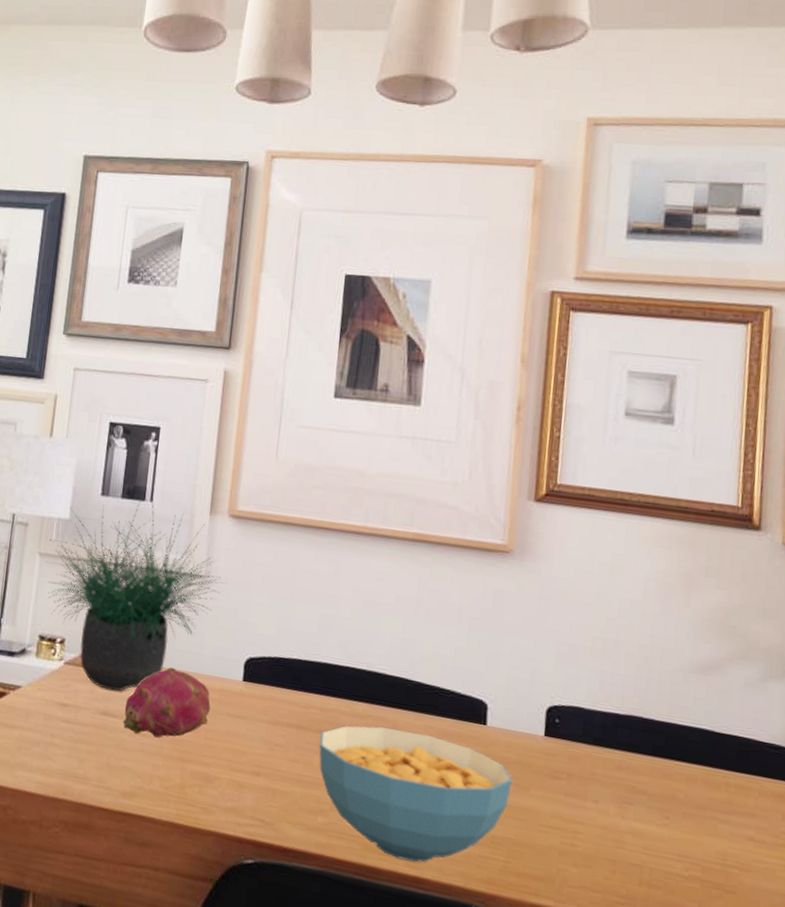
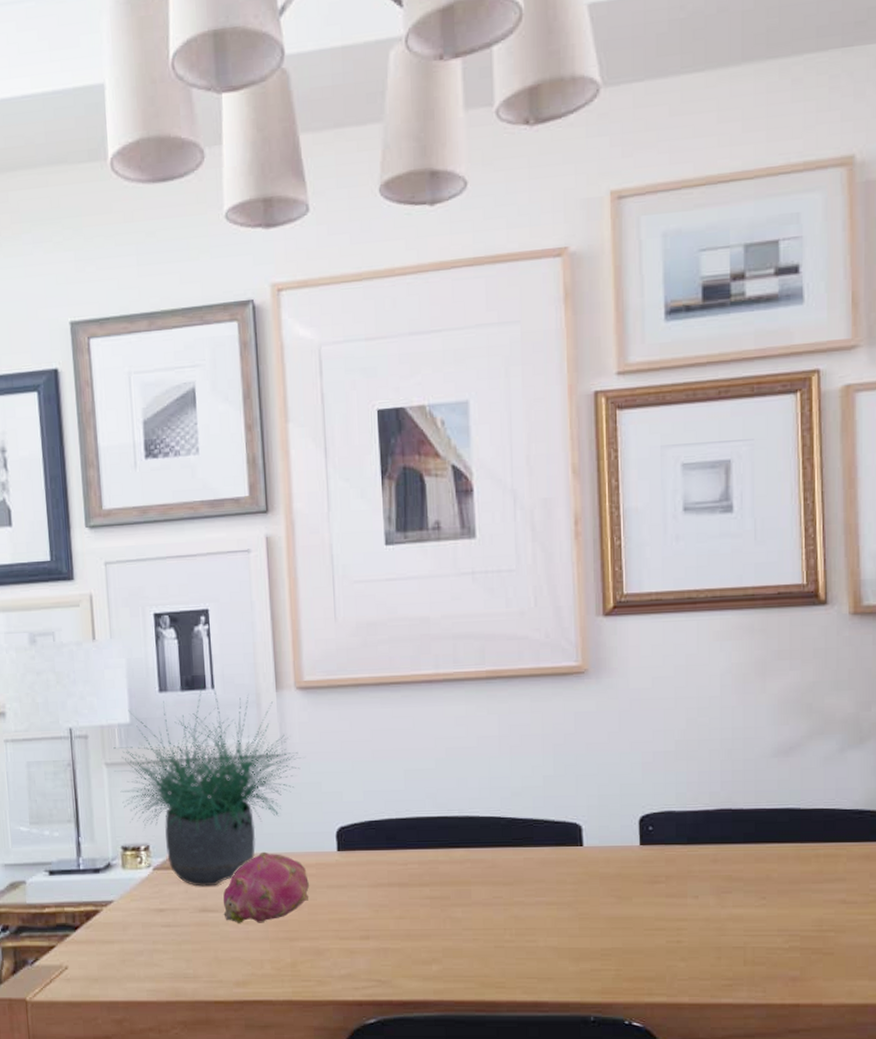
cereal bowl: present [319,725,513,863] -> none [423,866,615,989]

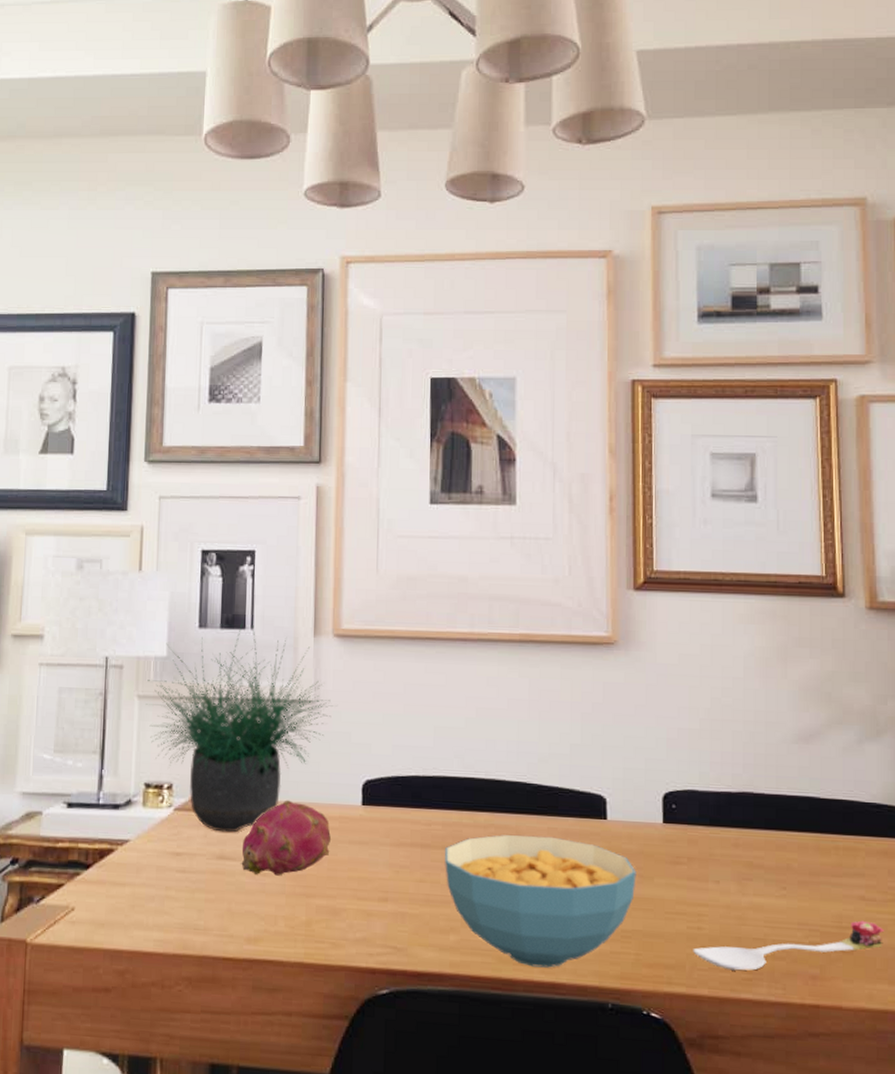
cereal bowl: none [423,866,615,989] -> present [445,835,637,968]
spoon: none [673,922,866,978] -> present [693,920,885,971]

